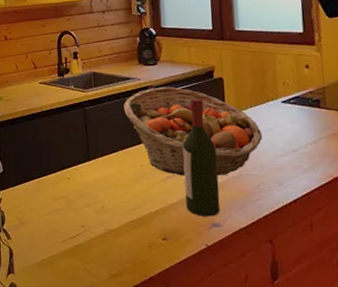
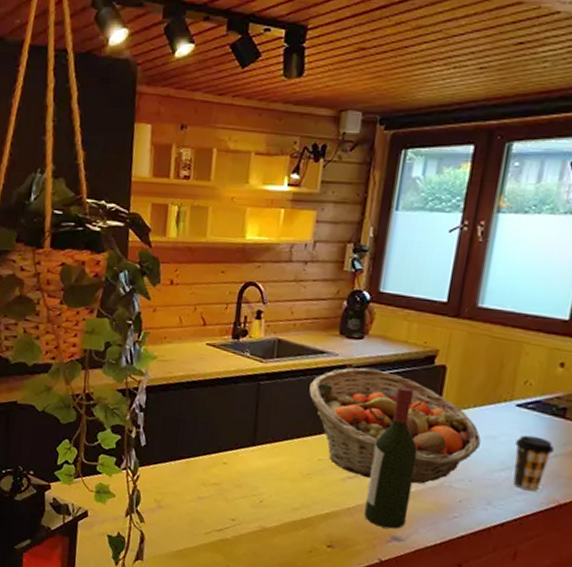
coffee cup: none [288,125,318,170] -> present [513,435,554,491]

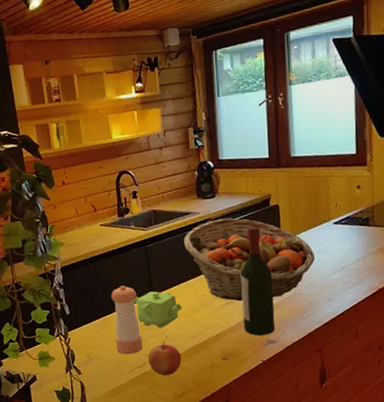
pepper shaker: none [195,425,235,513] -> present [111,285,143,354]
teapot: none [228,440,290,489] -> present [133,291,182,328]
apple: none [231,507,275,550] -> present [148,342,182,375]
coffee cup: present [513,435,554,491] -> none [339,243,366,284]

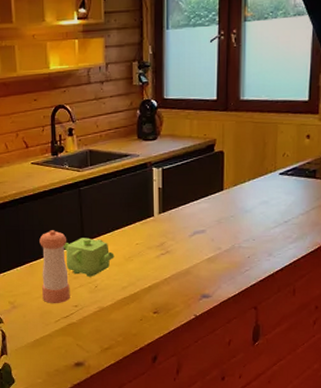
apple: present [148,342,182,375] -> none [75,292,111,327]
fruit basket: present [184,218,316,301] -> none [121,162,258,252]
wine bottle: present [240,226,275,336] -> none [178,173,211,289]

